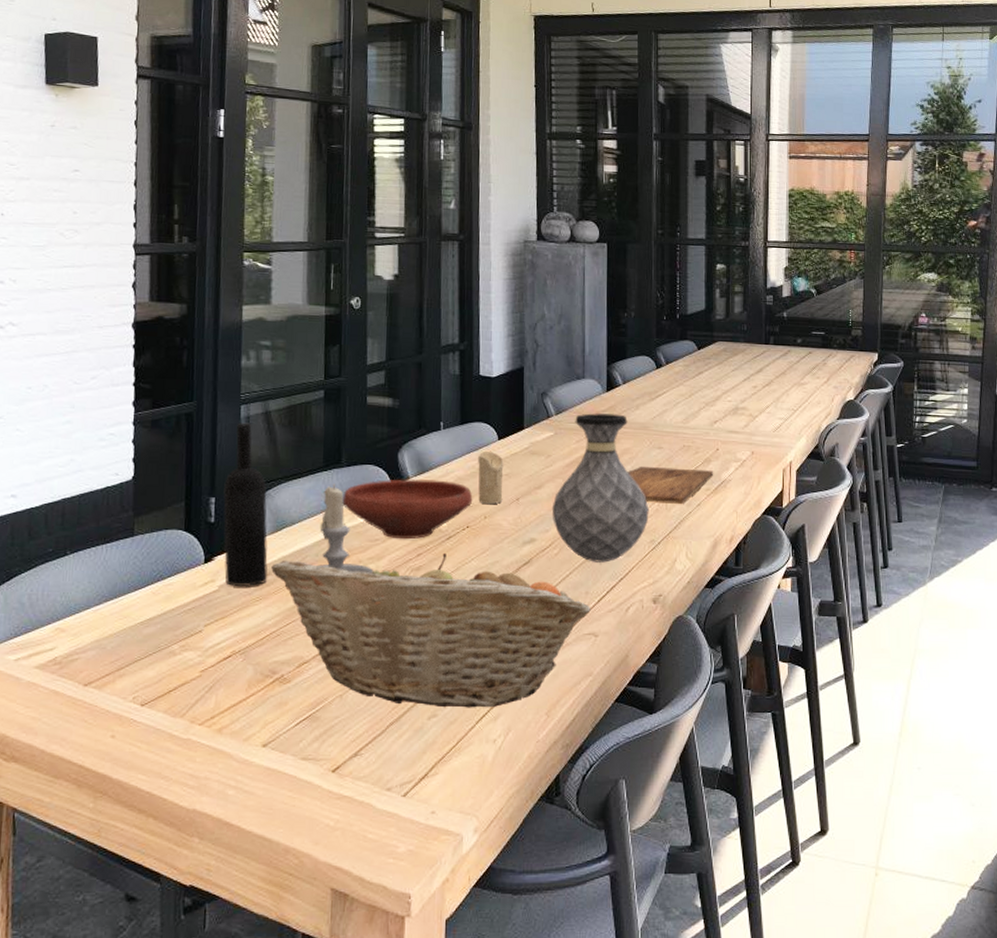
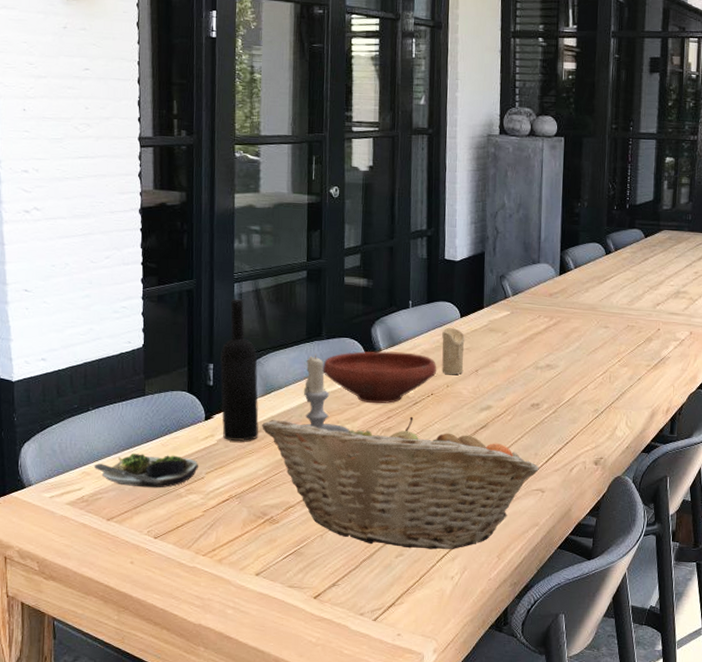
salad plate: none [69,604,197,645] -> present [93,453,199,488]
vase: present [552,413,649,563] -> none [507,295,594,428]
cutting board: present [627,466,714,505] -> none [575,343,655,379]

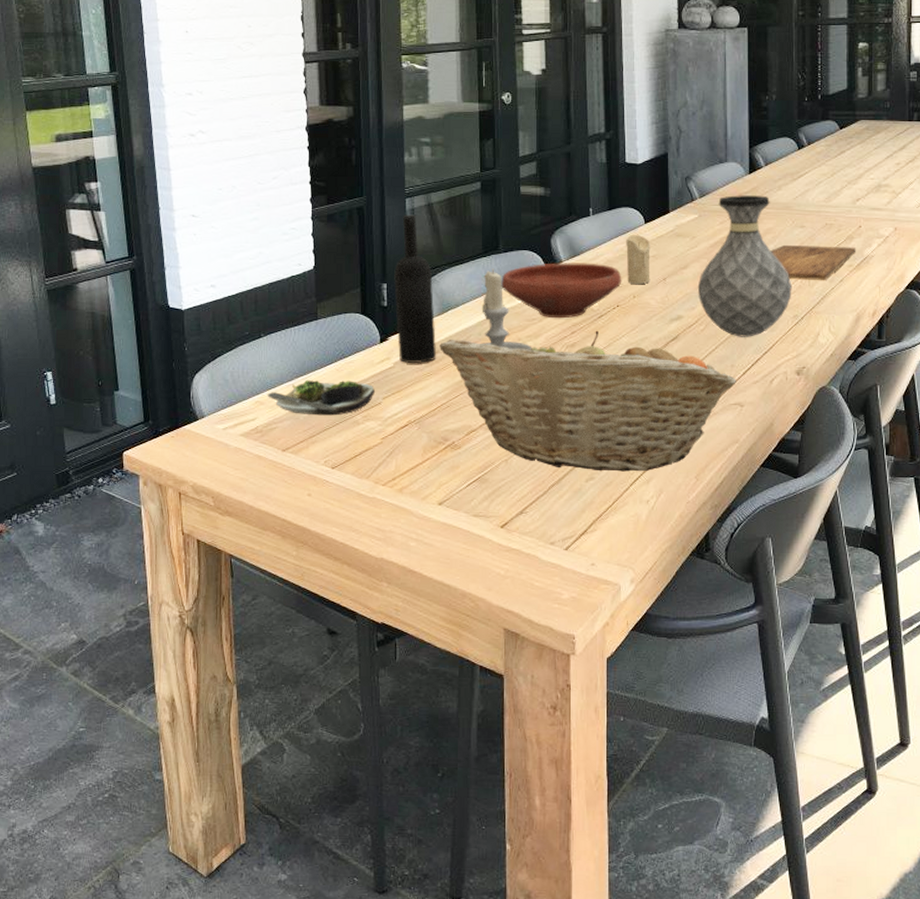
vase: none [507,295,594,428] -> present [697,195,792,337]
cutting board: none [575,343,655,379] -> present [770,244,857,281]

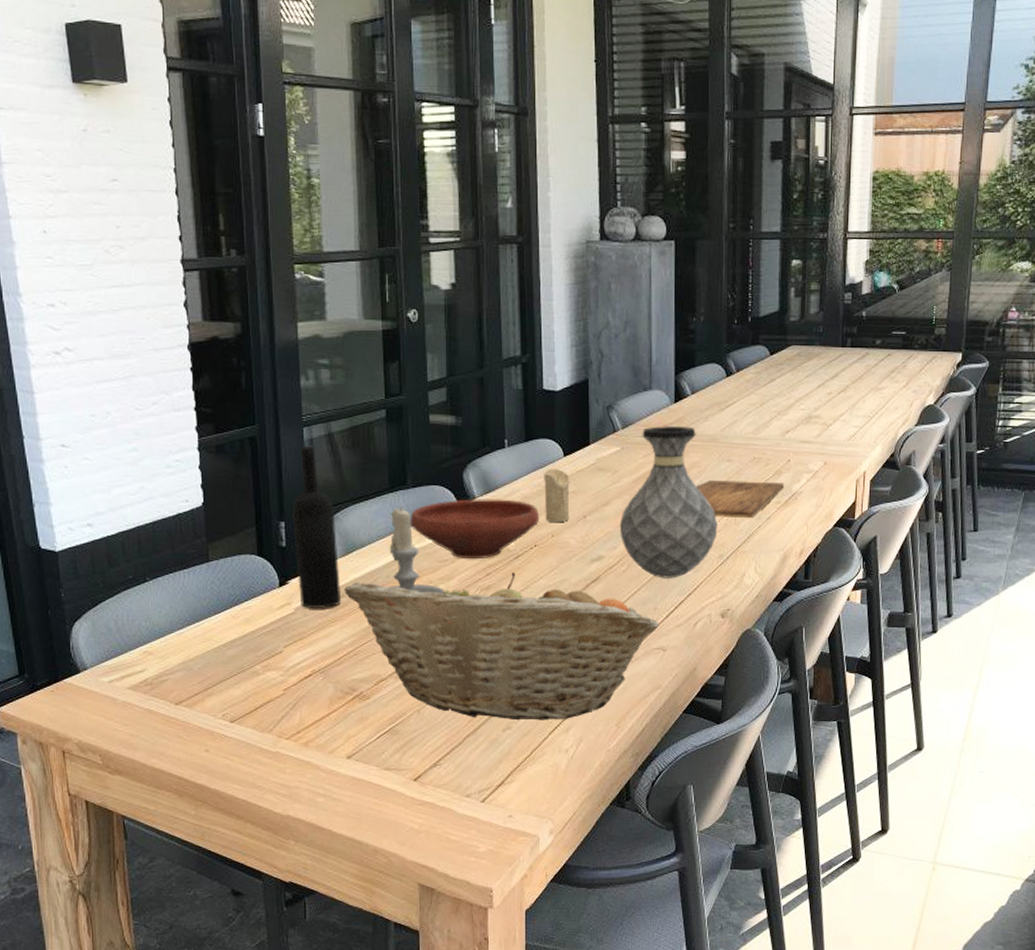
salad plate: present [267,380,376,416] -> none [156,628,276,666]

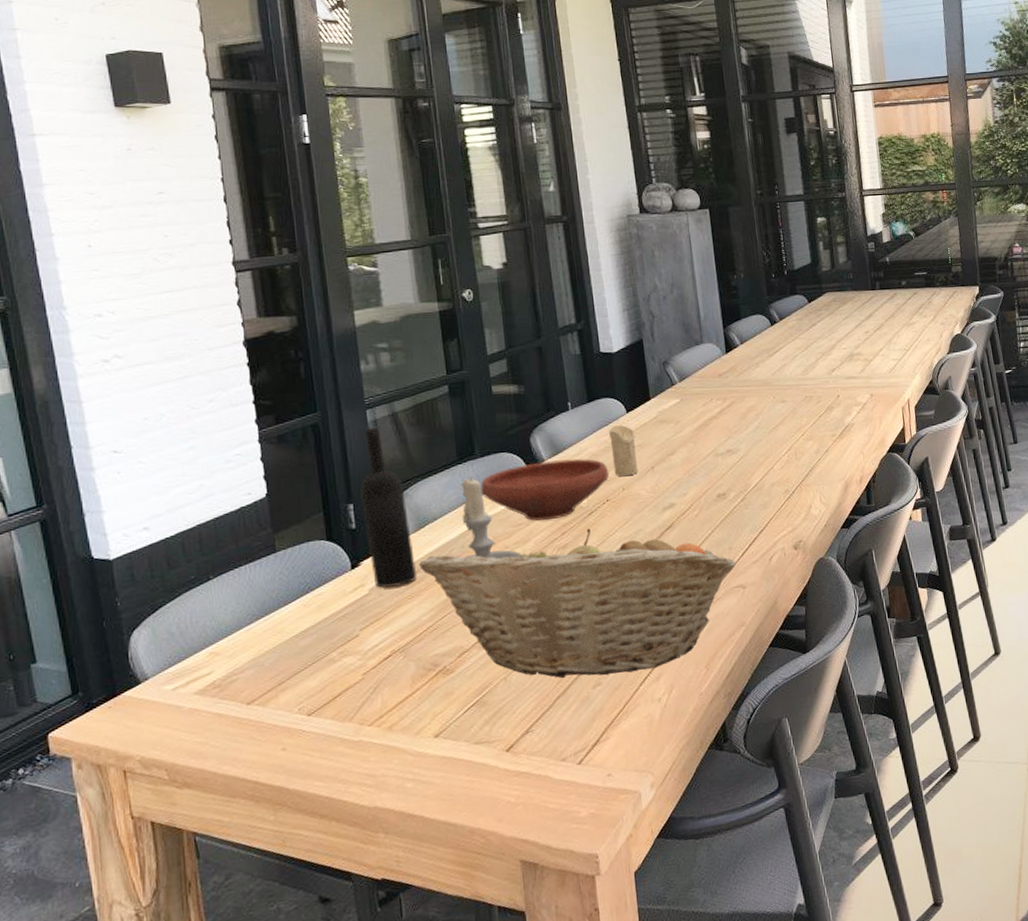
vase: present [619,426,718,578] -> none [686,374,781,519]
cutting board: present [695,479,785,519] -> none [755,417,838,455]

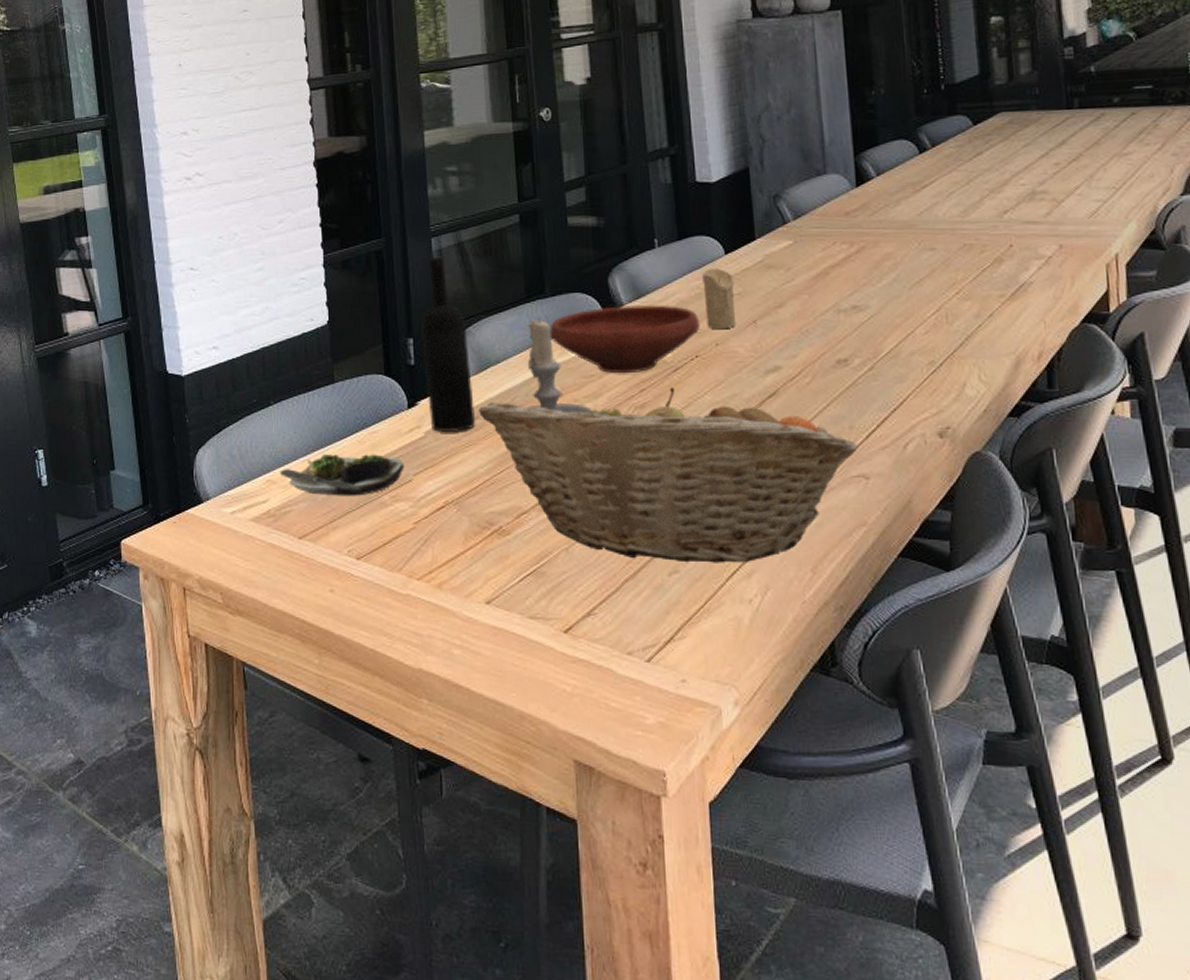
salad plate: none [223,615,351,661] -> present [279,454,405,496]

